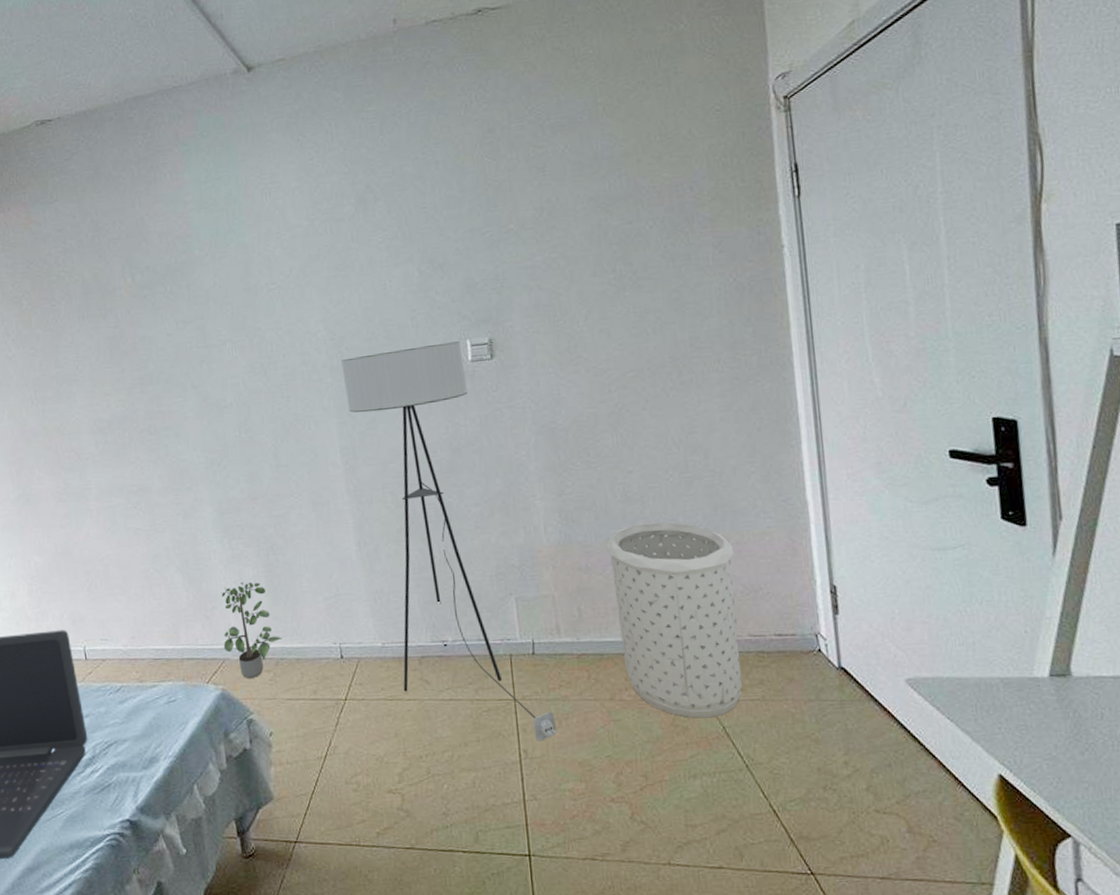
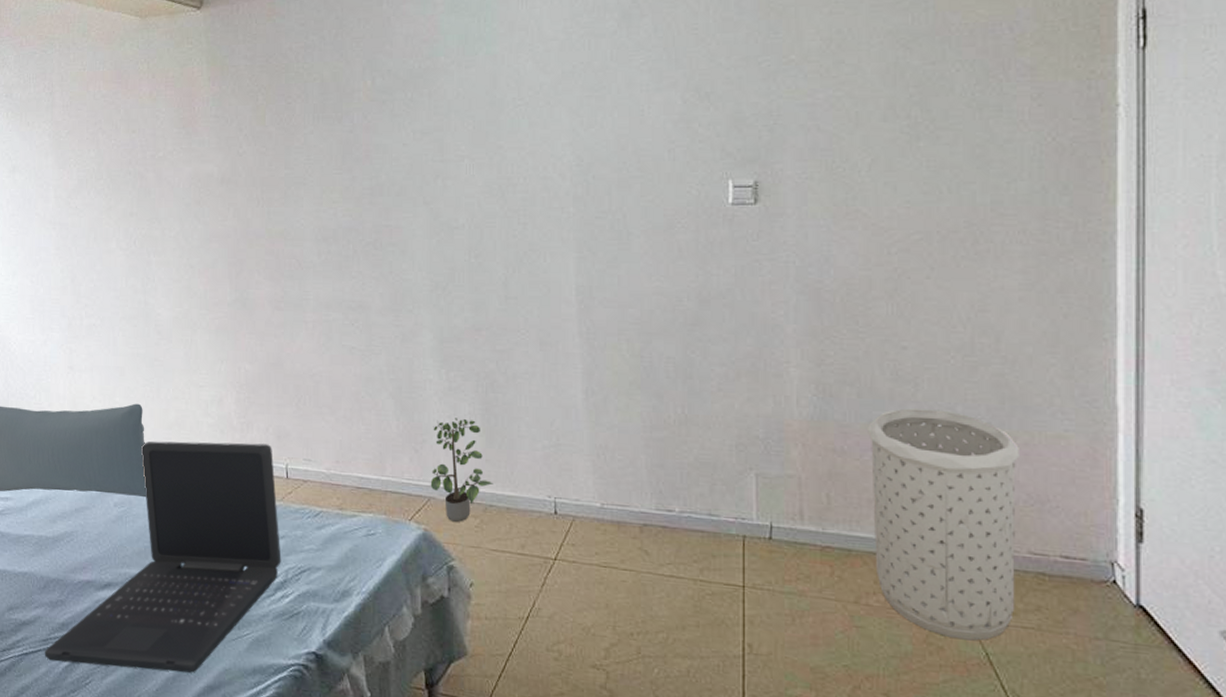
floor lamp: present [341,341,556,741] -> none [586,181,788,637]

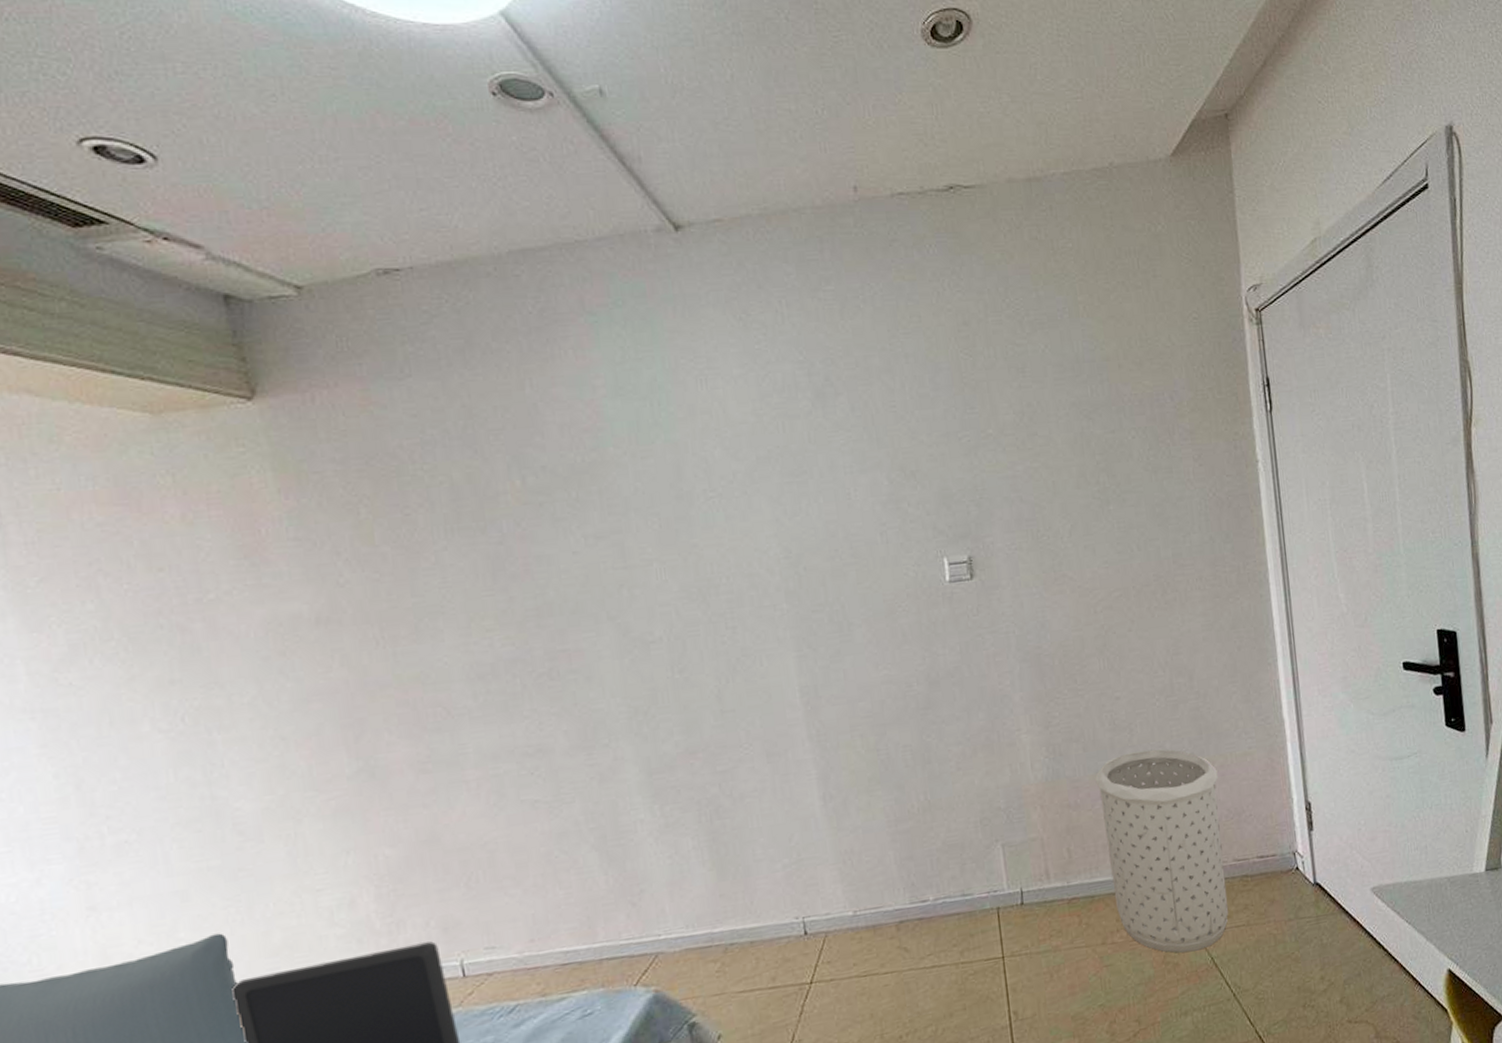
potted plant: present [430,418,493,523] -> none [651,854,732,974]

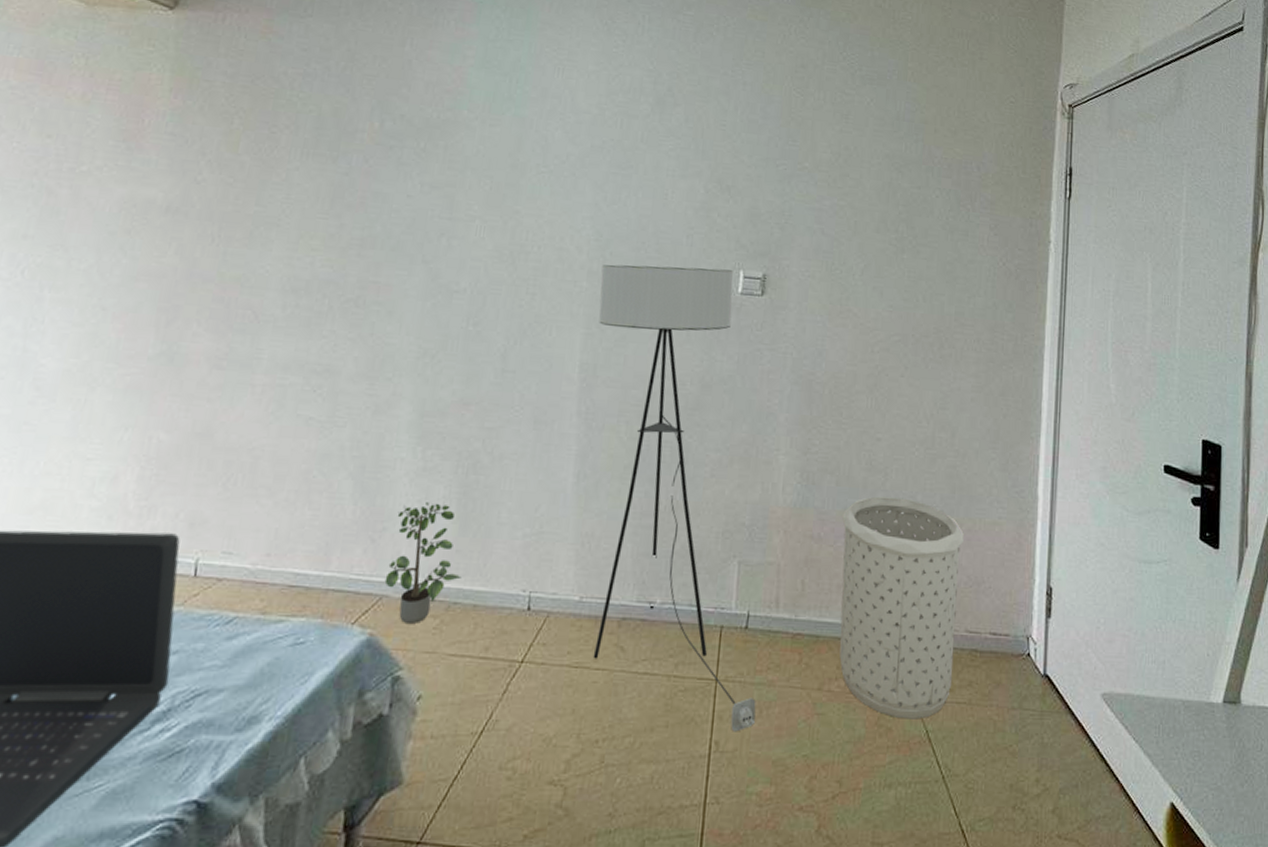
potted plant: none [651,854,732,974] -> present [384,502,462,625]
floor lamp: none [799,559,1048,1000] -> present [593,264,756,732]

